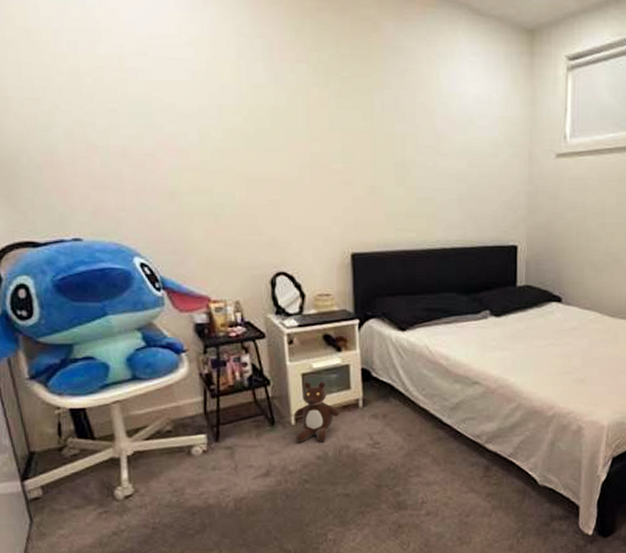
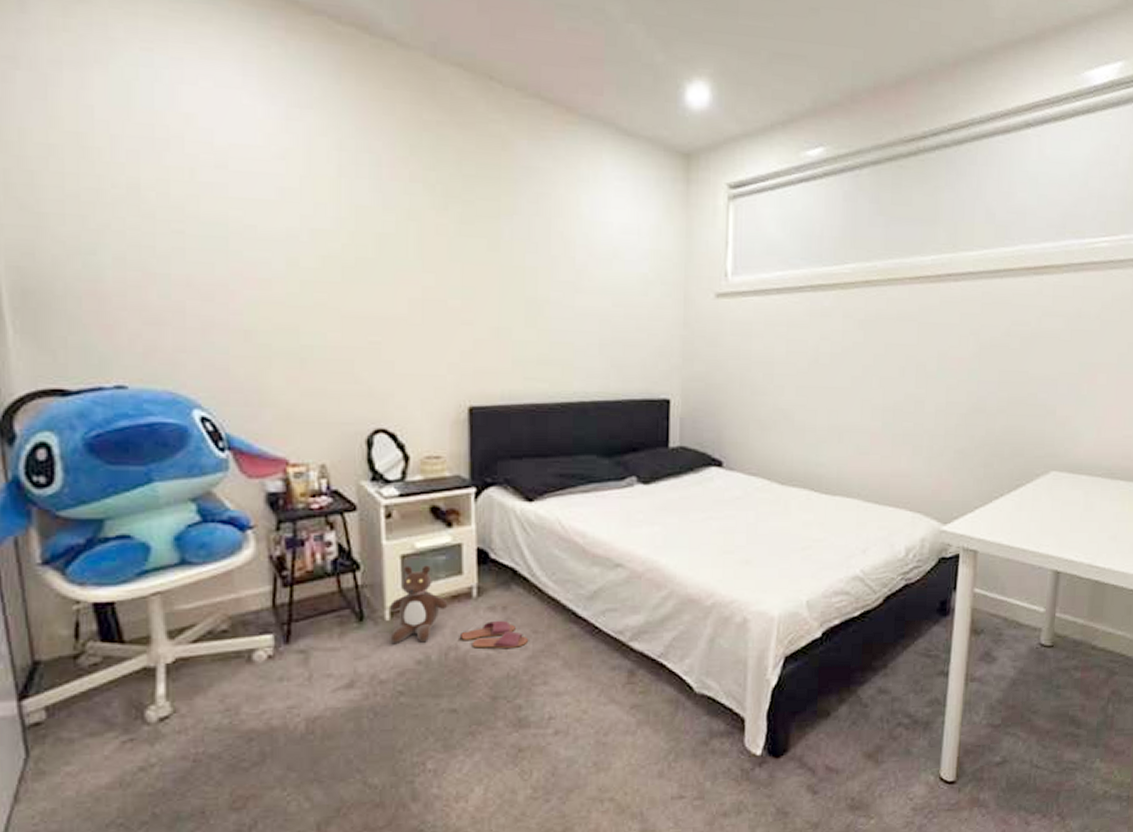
slippers: none [351,425,404,448] -> present [461,620,528,649]

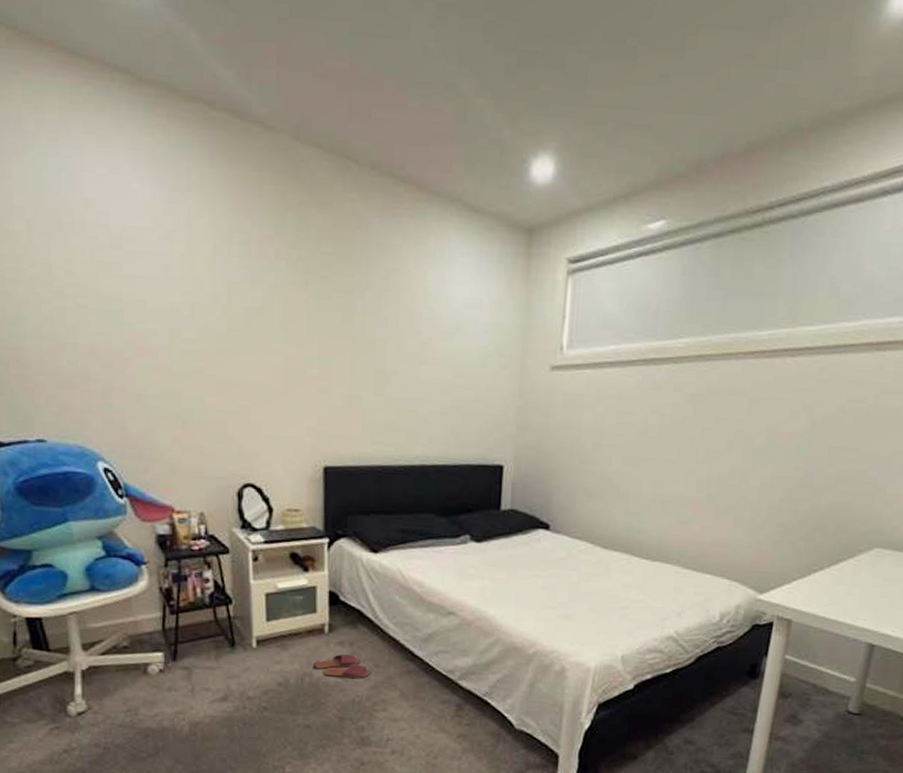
stuffed animal: present [388,565,448,643] -> none [255,602,304,668]

